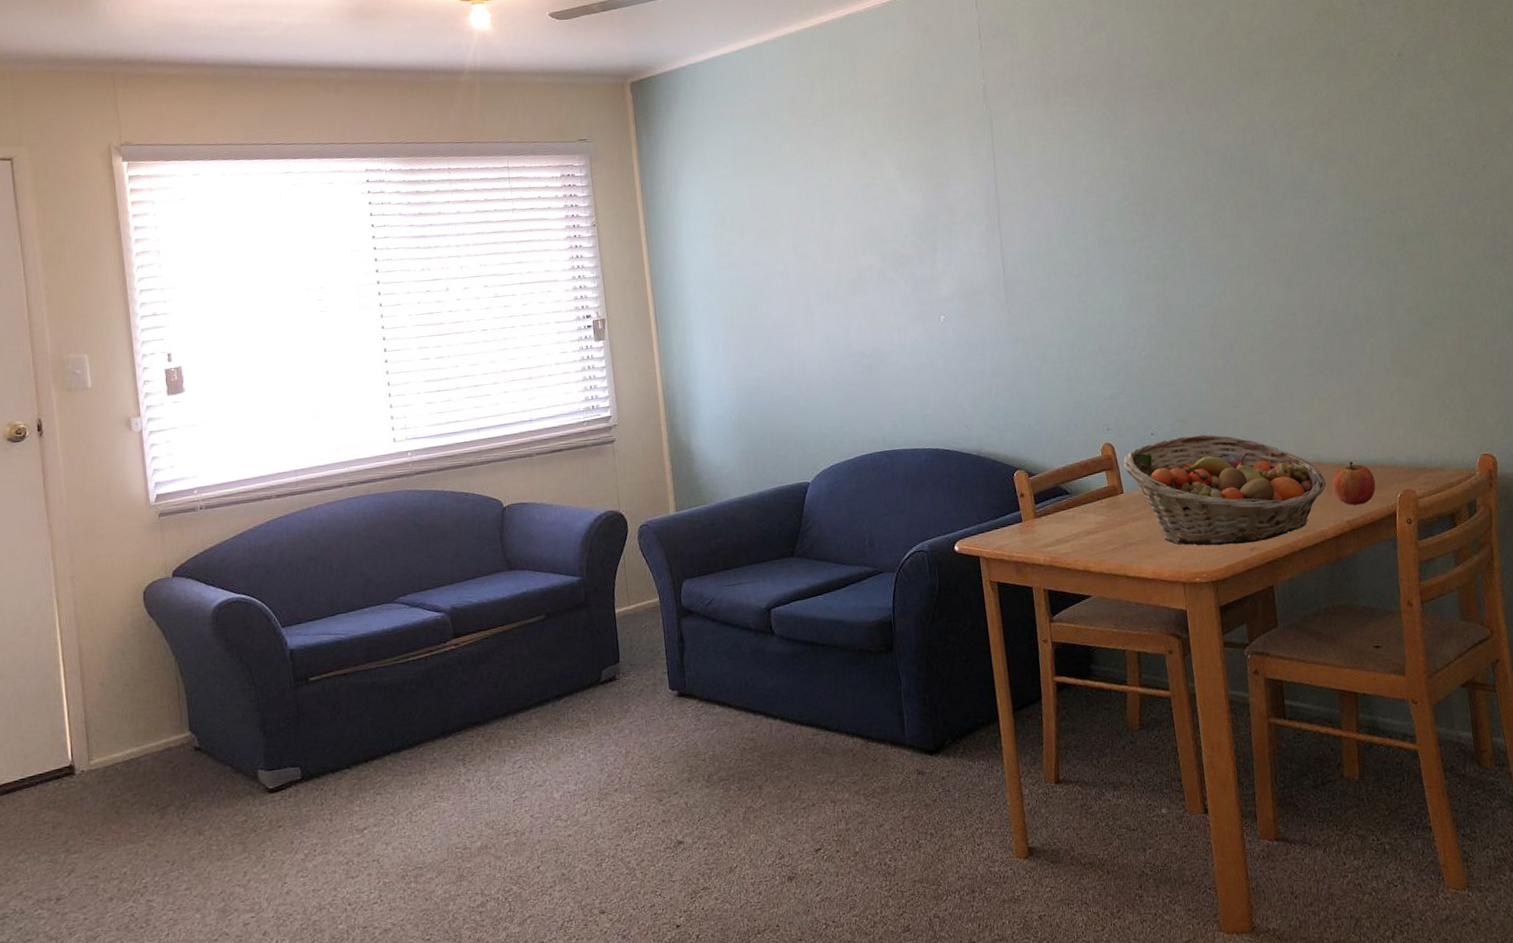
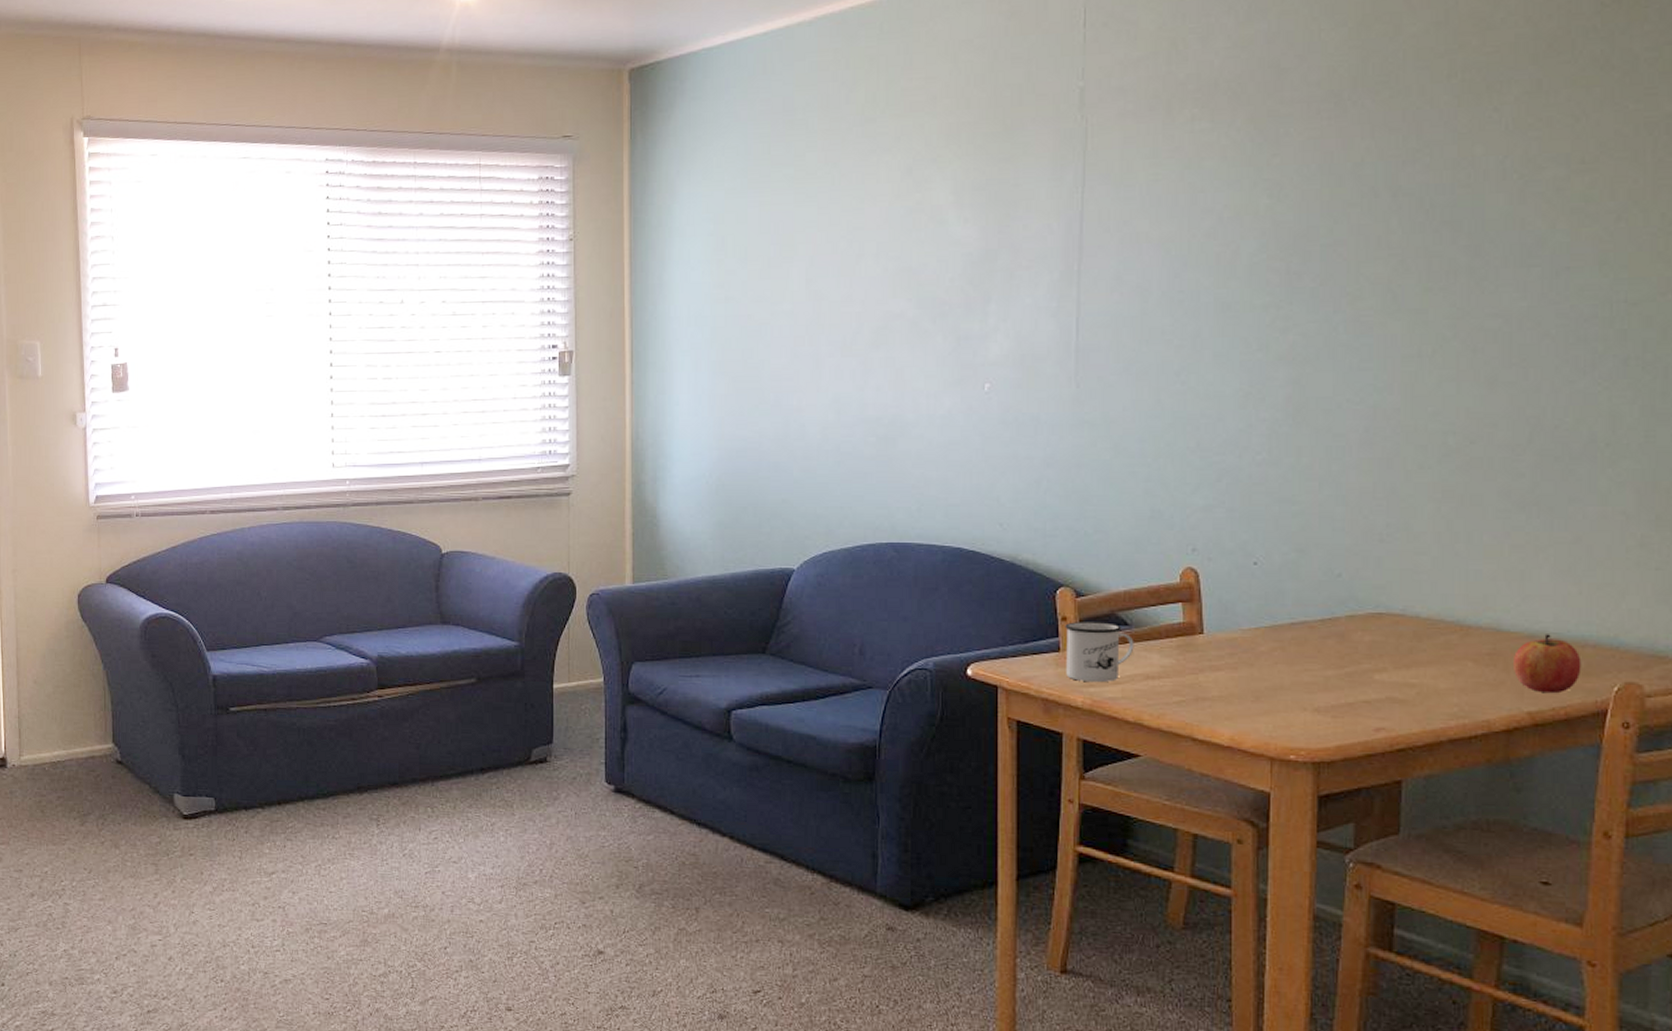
mug: none [1023,494,1076,544] -> present [1065,622,1134,683]
fruit basket: present [1123,434,1326,546] -> none [1209,571,1503,721]

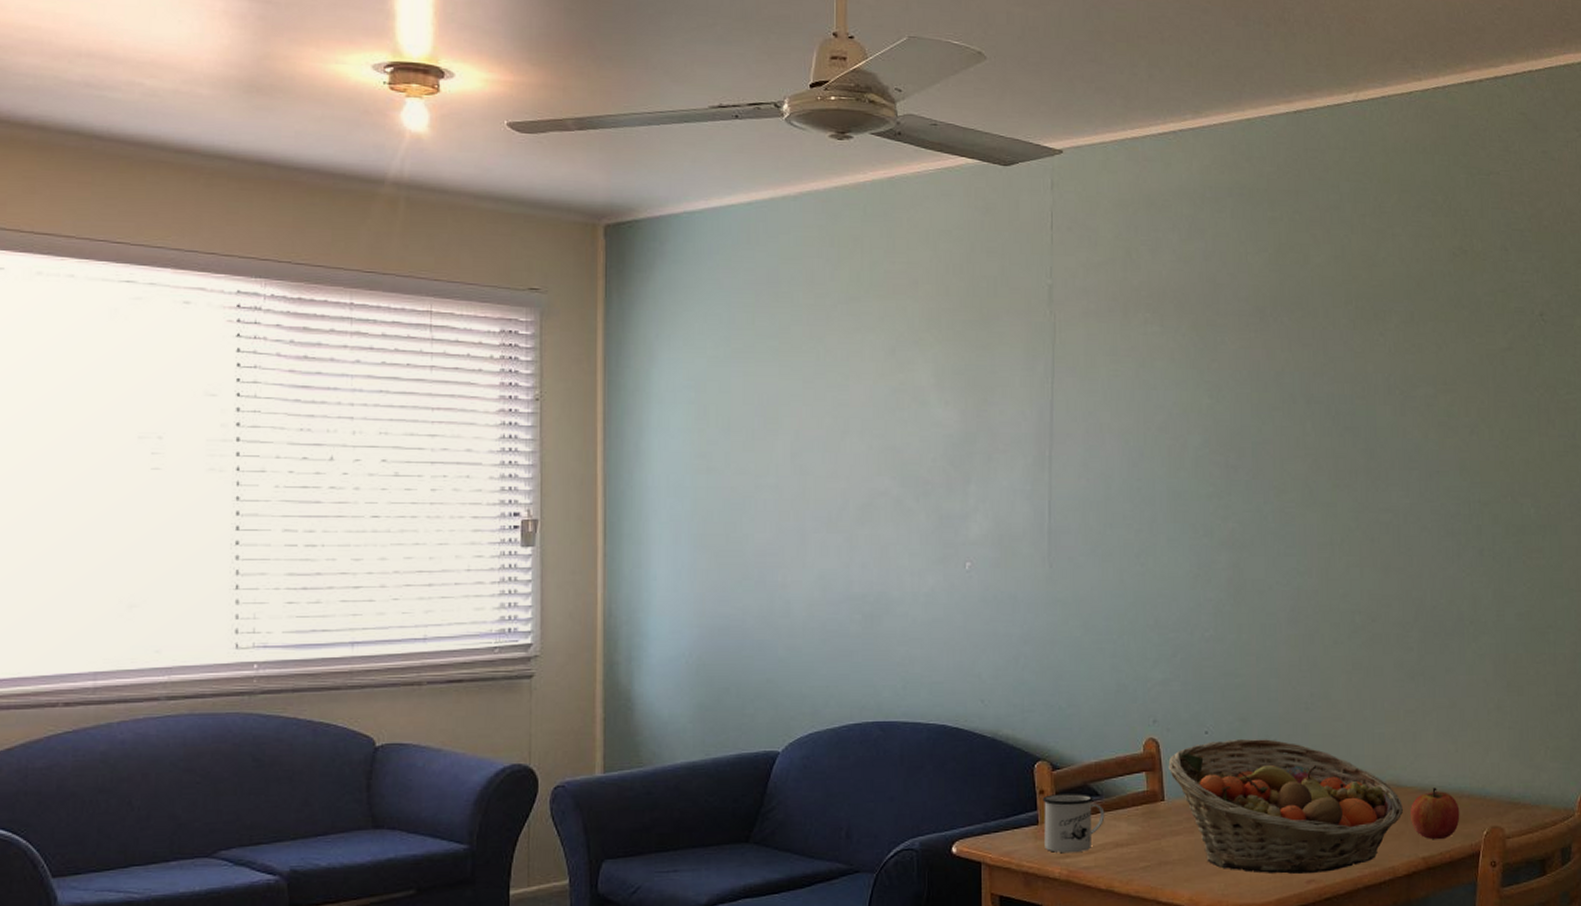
fruit basket: none [1209,571,1503,721] -> present [1168,738,1403,874]

